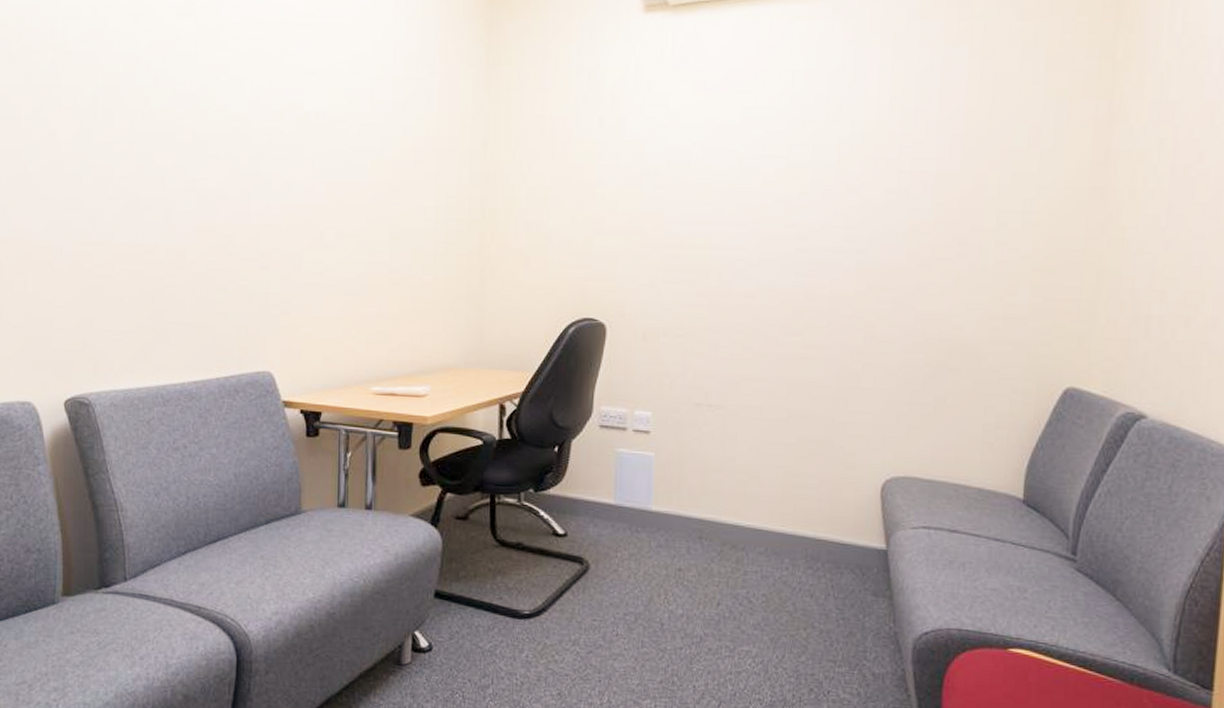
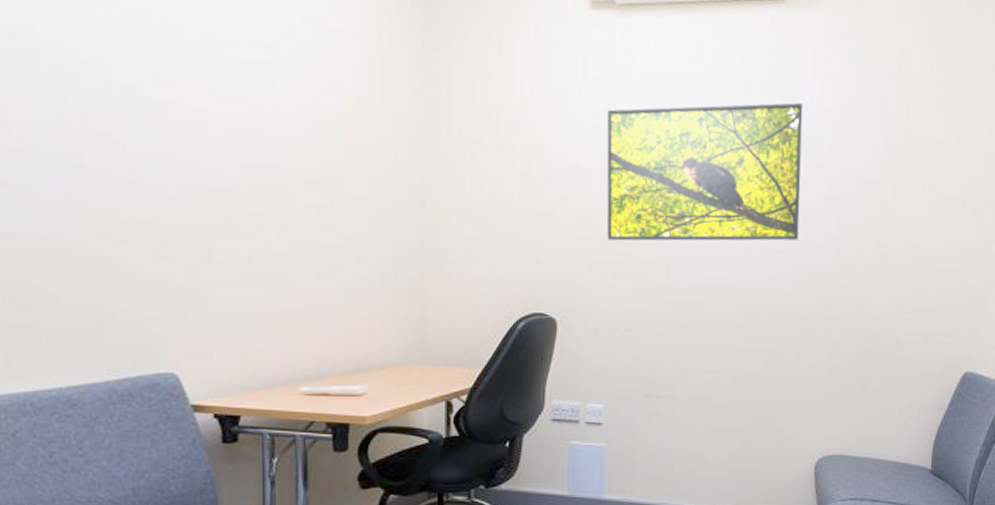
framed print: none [657,92,869,245] -> present [606,103,803,241]

